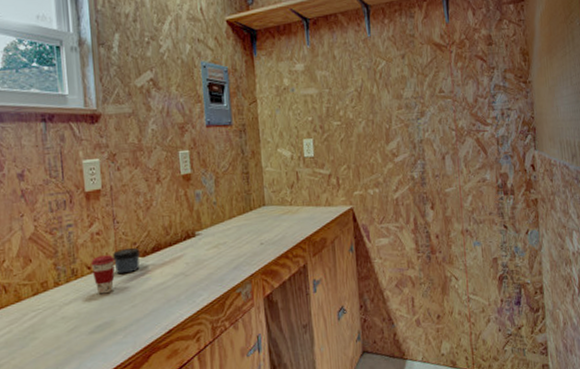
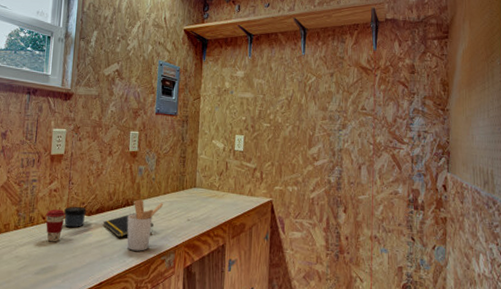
notepad: none [161,245,222,277] -> present [103,213,153,238]
utensil holder: none [190,228,231,289] -> present [127,199,164,251]

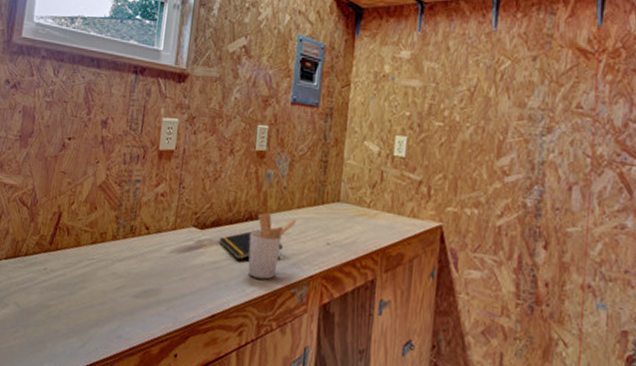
coffee cup: present [46,209,65,242] -> none [149,218,174,260]
jar: present [64,206,86,228] -> none [171,216,199,243]

